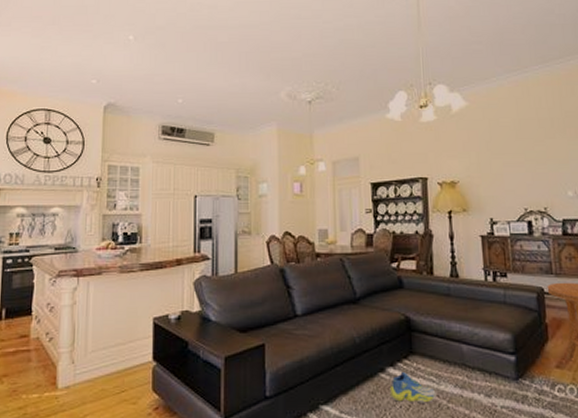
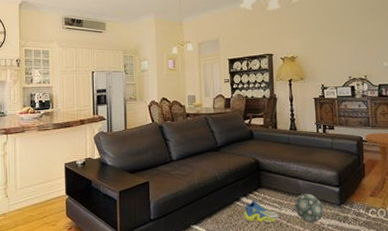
ball: none [457,362,496,403] -> present [294,193,324,222]

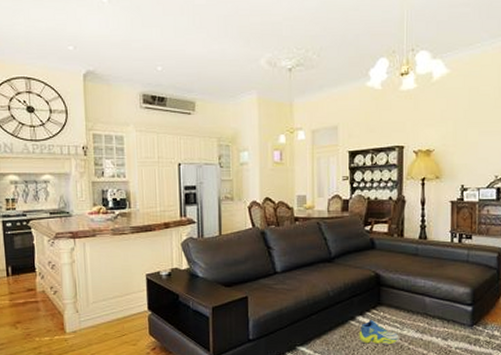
ball: present [294,193,324,222] -> none [419,312,453,345]

